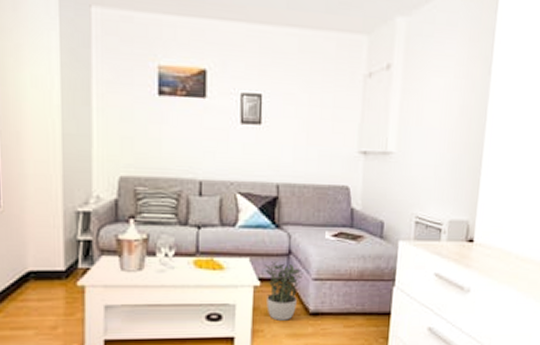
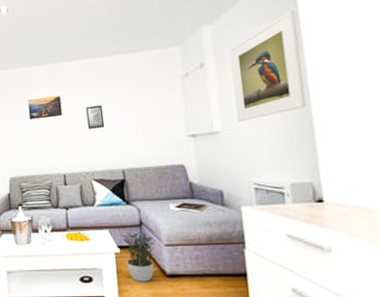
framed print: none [414,21,493,144] -> present [229,9,307,121]

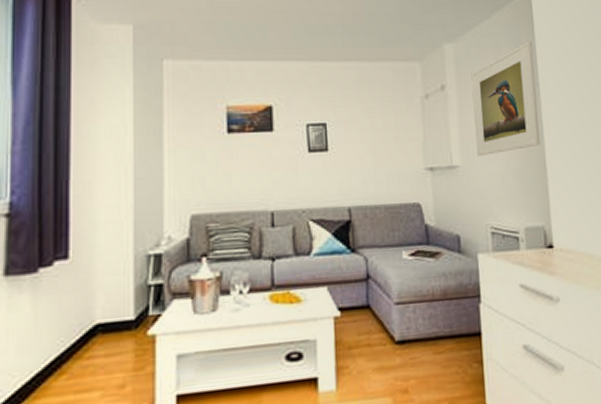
potted plant: present [121,230,156,282] -> none [342,286,385,354]

